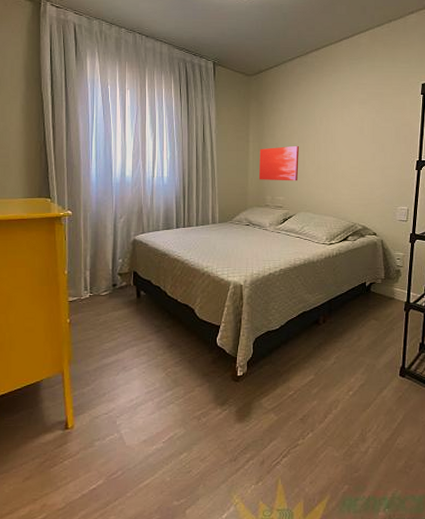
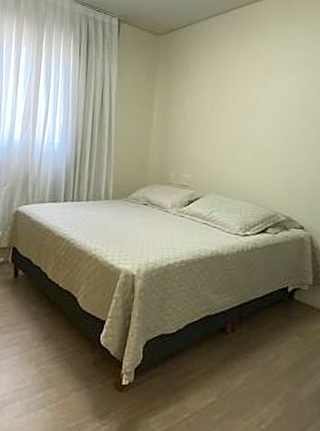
wall art: present [258,145,299,181] -> none [161,115,212,157]

